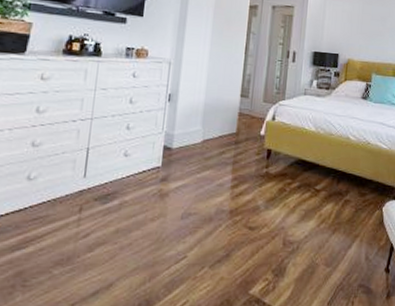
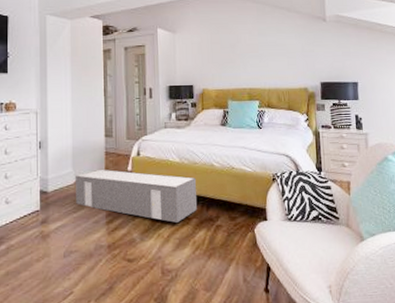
architectural model: none [201,130,331,193] -> present [76,169,198,223]

